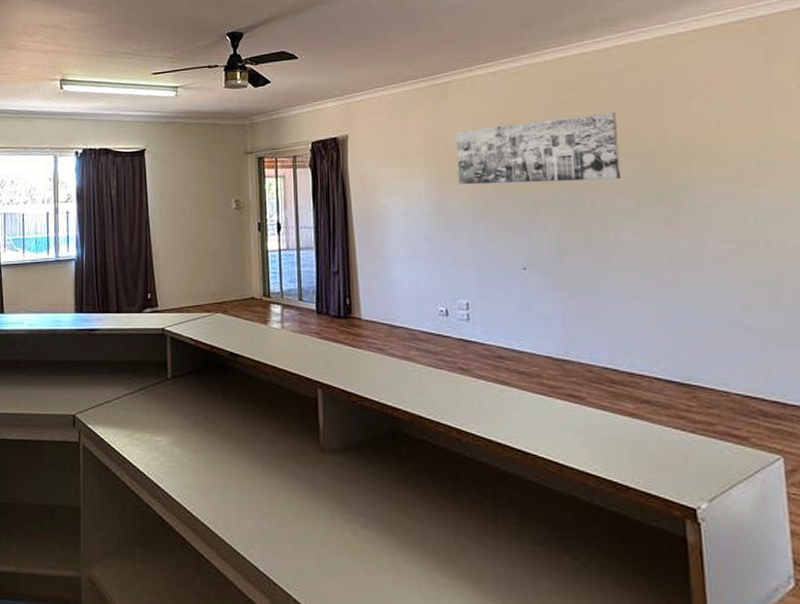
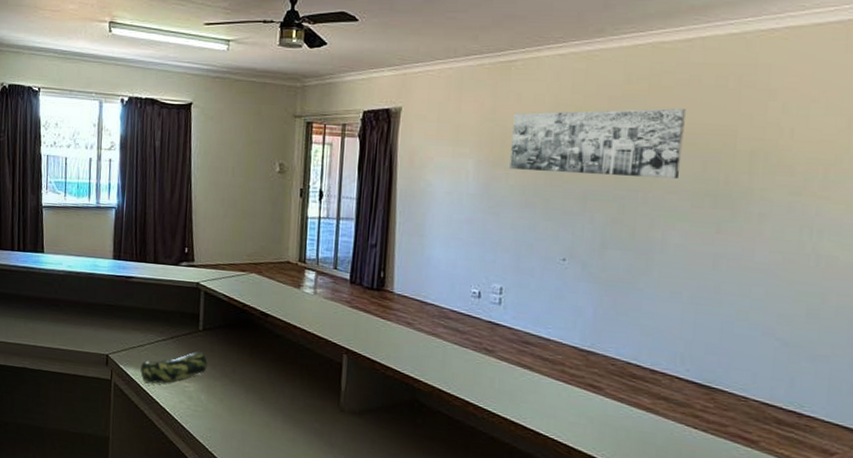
pencil case: none [109,401,179,444] -> present [140,351,207,385]

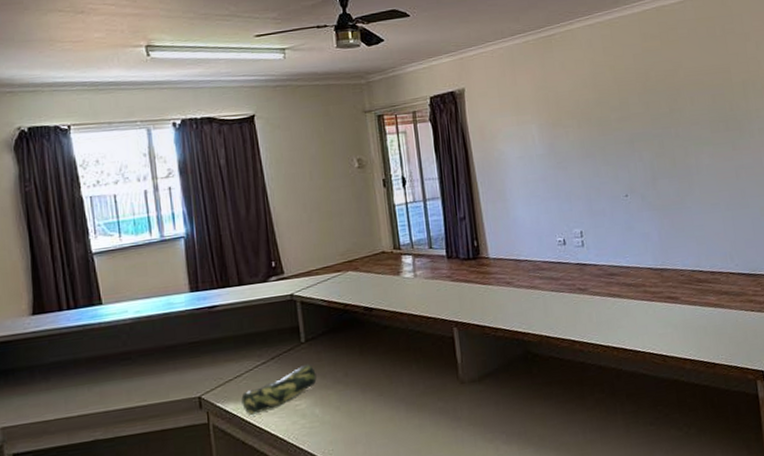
wall art: present [510,108,686,178] -> none [562,56,698,128]

